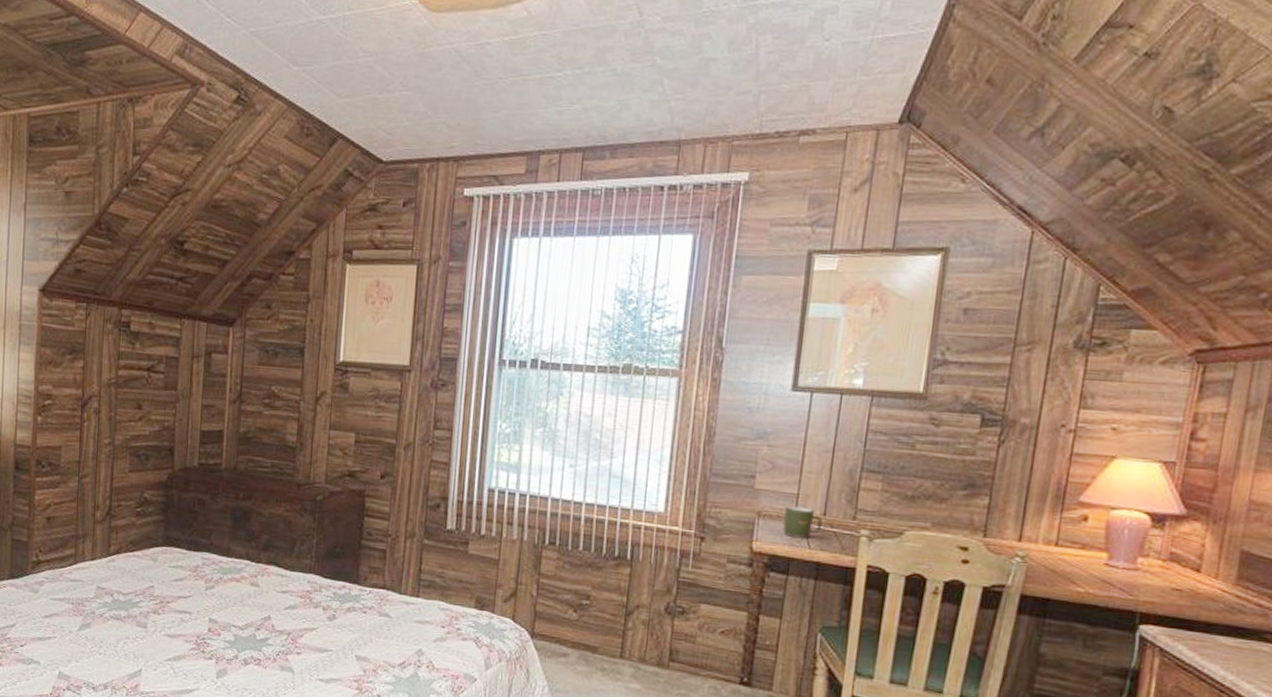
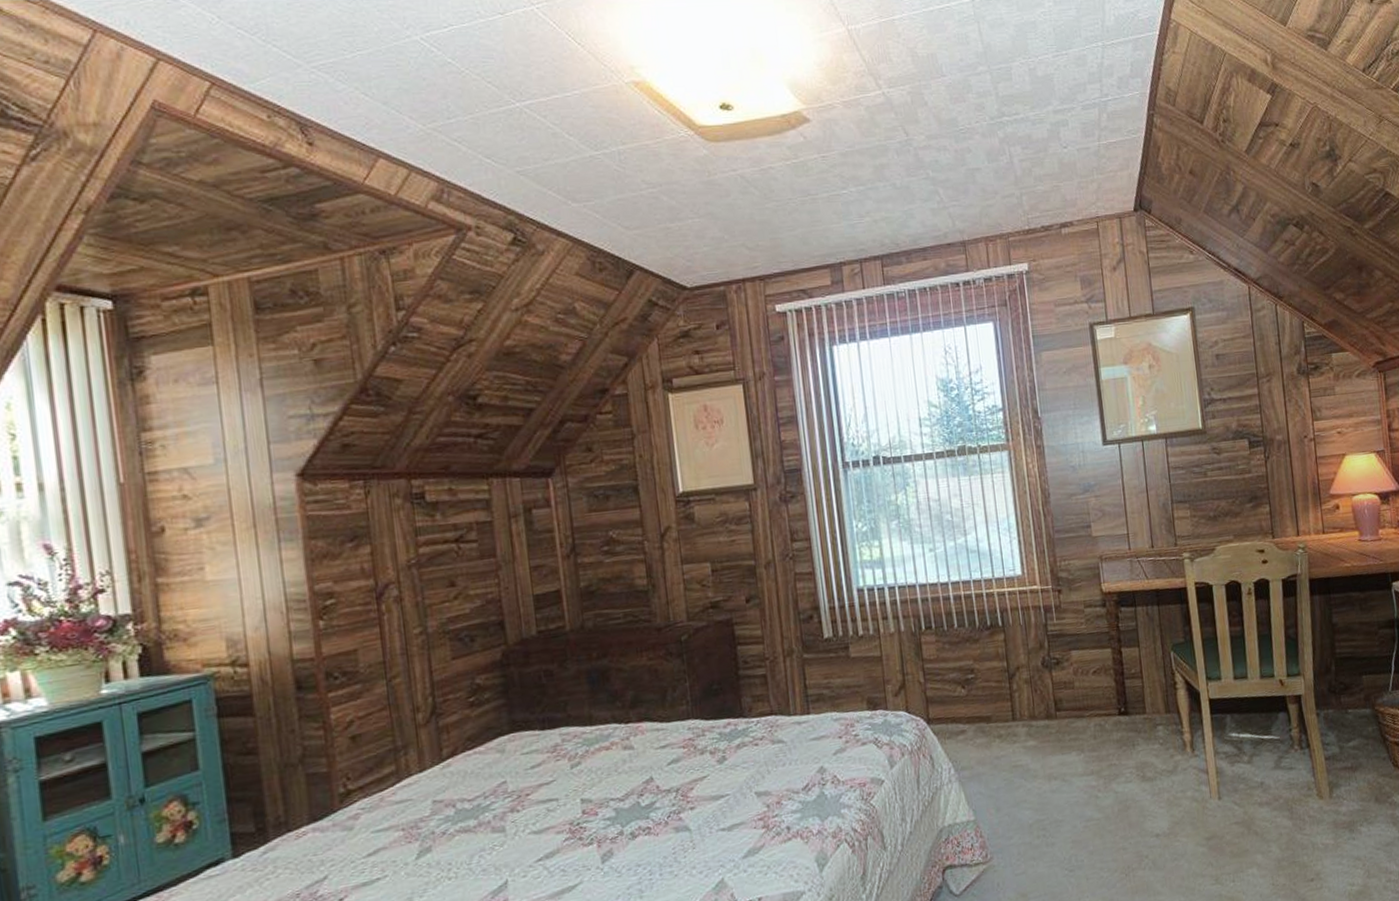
mug: present [783,505,822,538] -> none [1121,544,1153,573]

